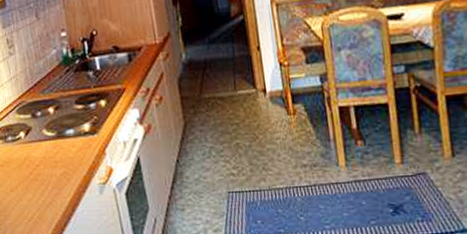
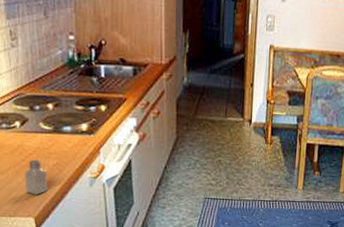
saltshaker: none [33,170,59,212] -> present [24,159,48,196]

